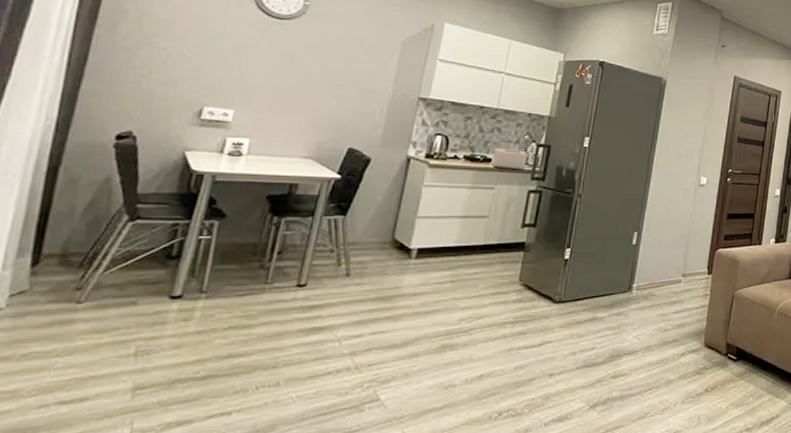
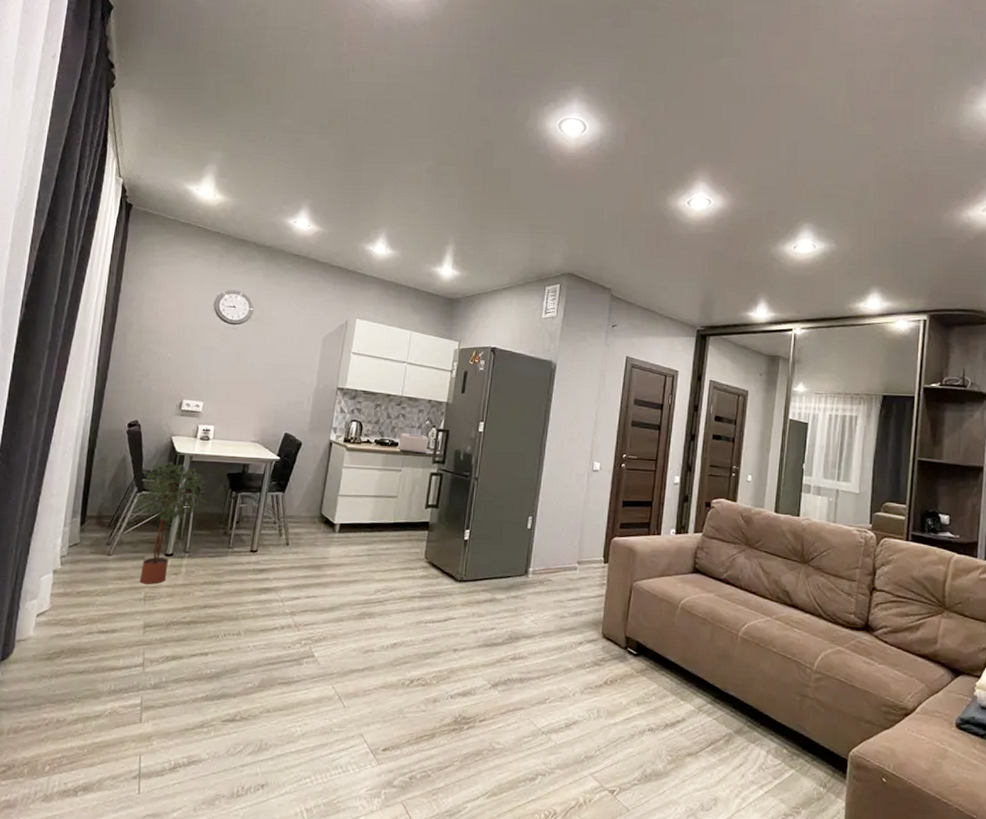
potted tree: none [122,182,239,336] -> present [134,462,208,585]

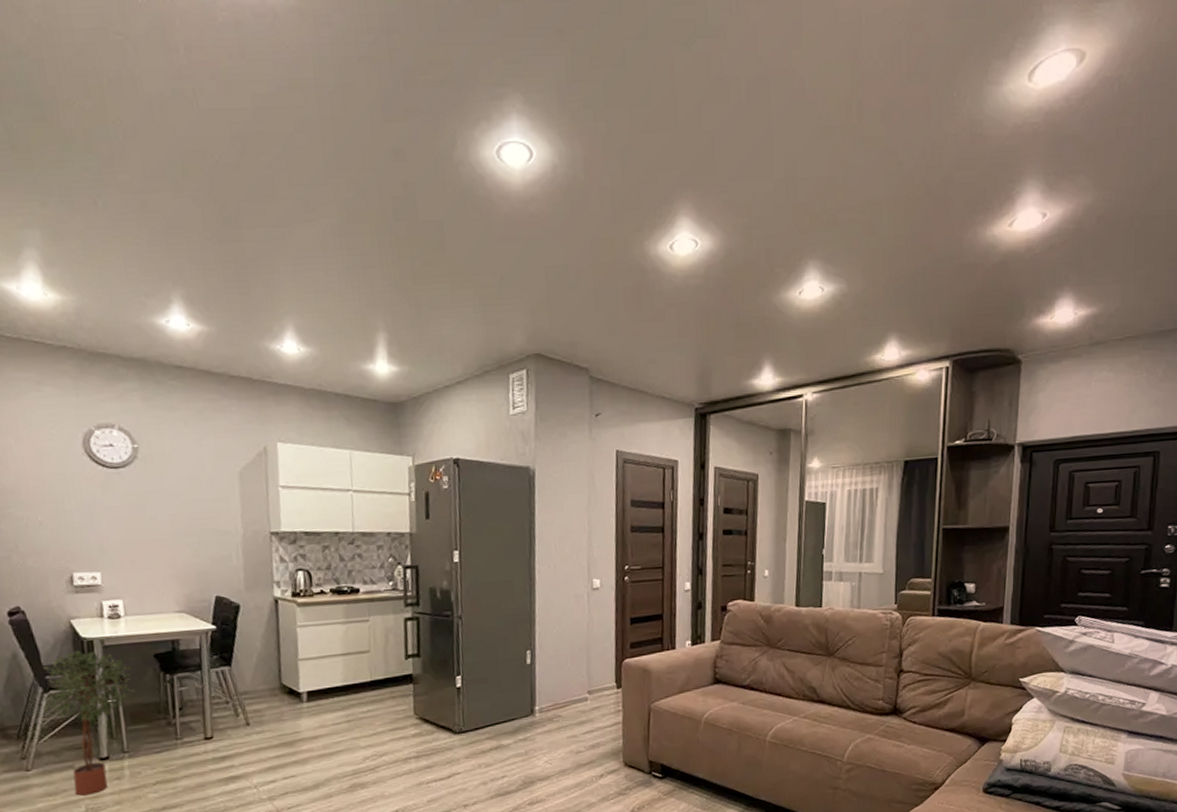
toaster: present [398,432,429,454] -> none [358,575,396,599]

